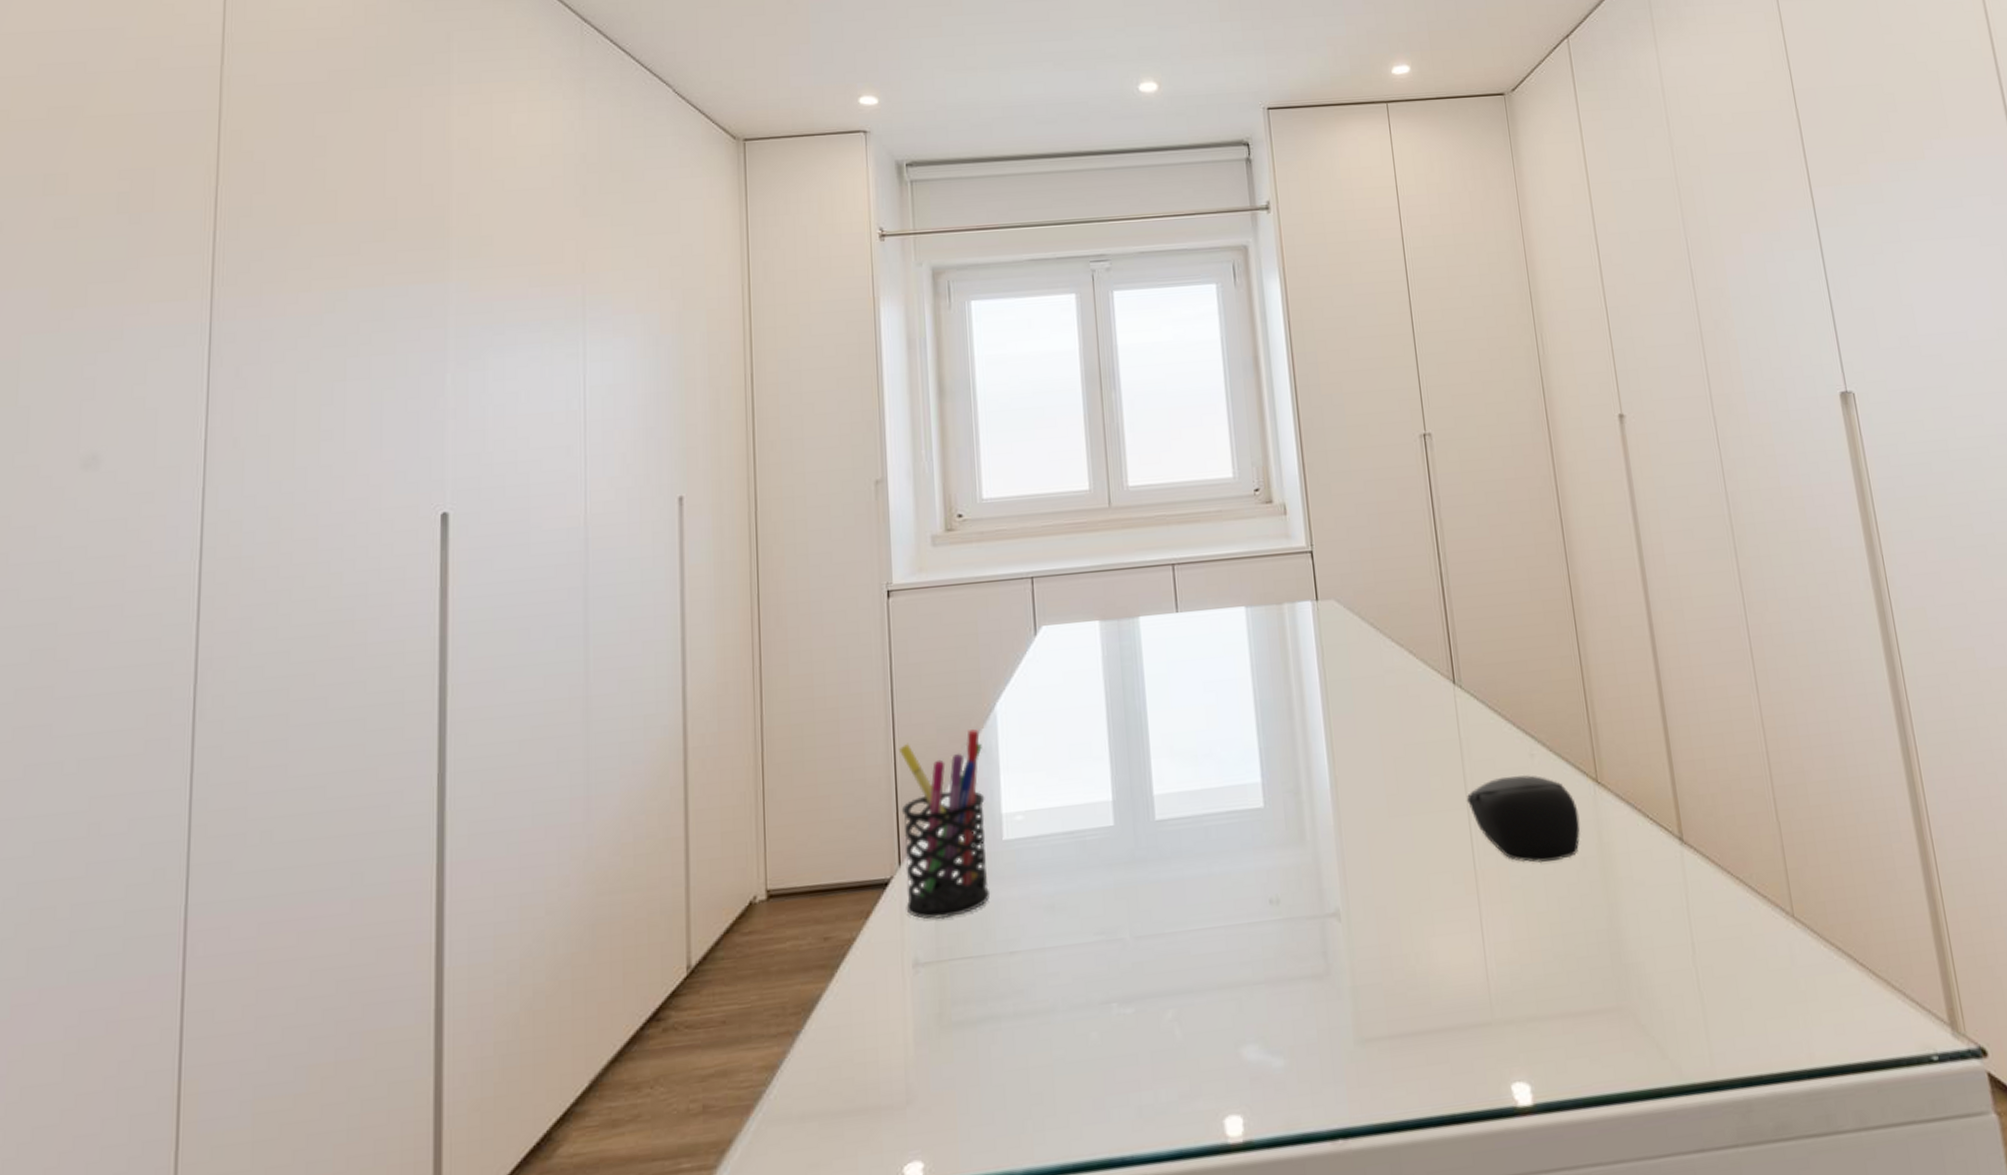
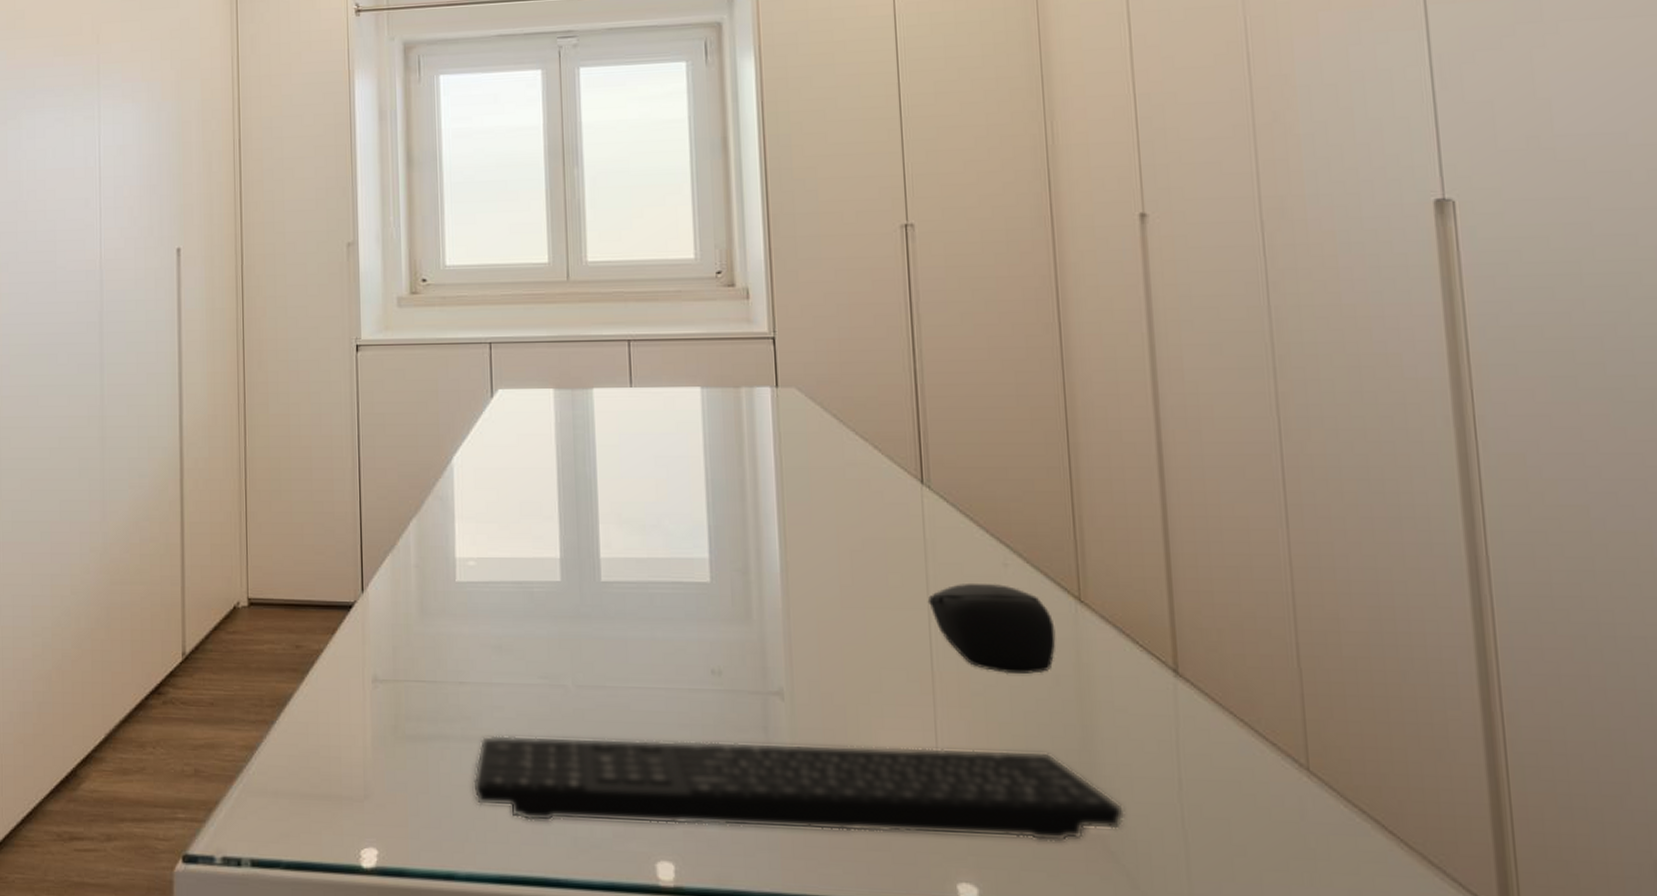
pen holder: present [898,729,991,920] -> none [363,479,443,645]
keyboard: none [1027,935,1651,1098] -> present [472,734,1125,842]

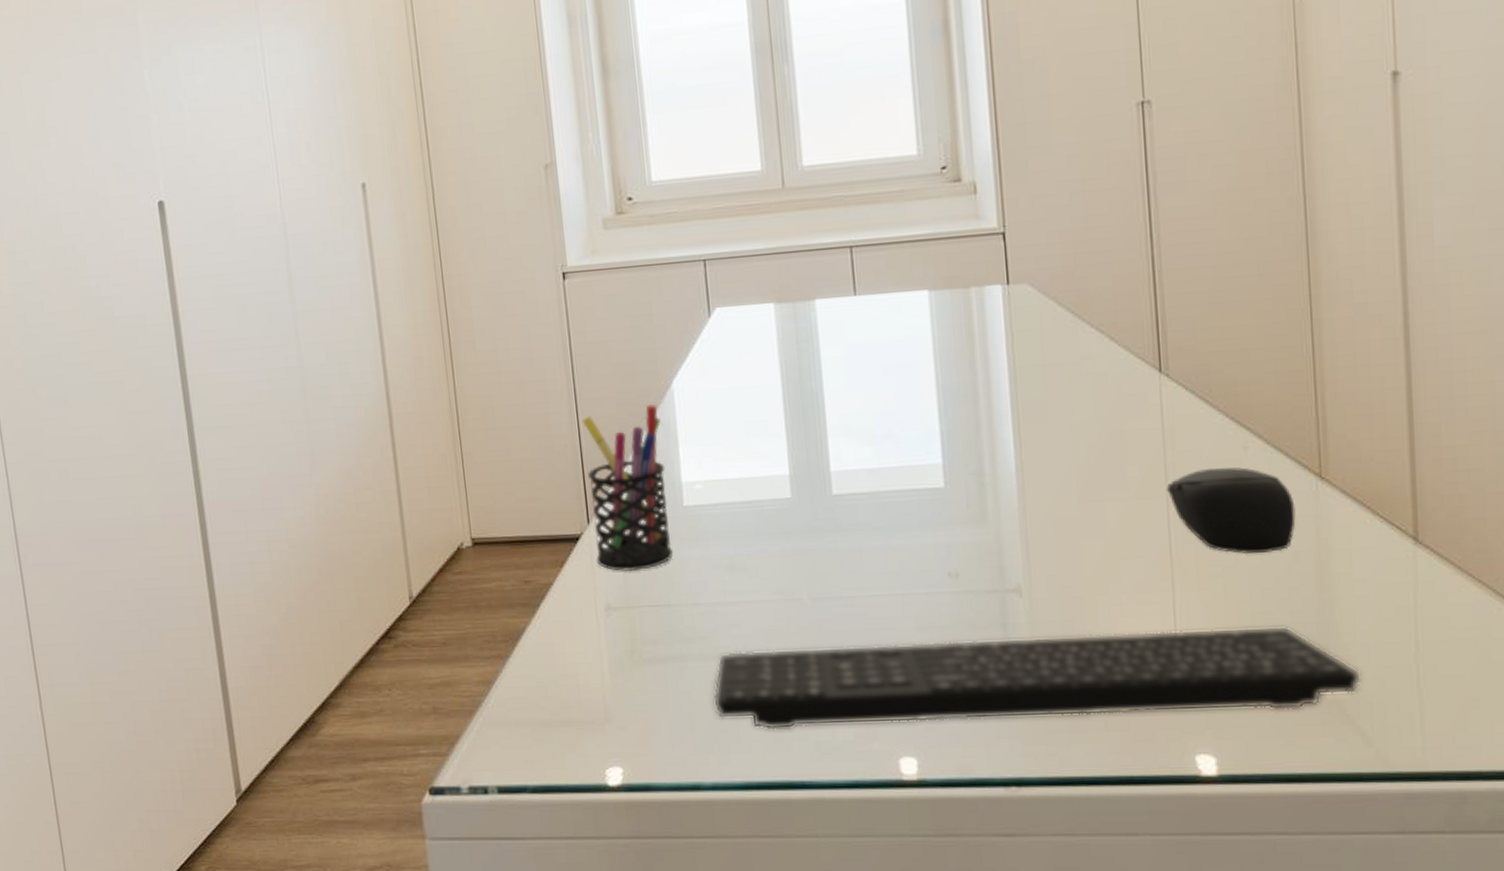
pen holder: none [363,479,443,645] -> present [581,404,674,572]

